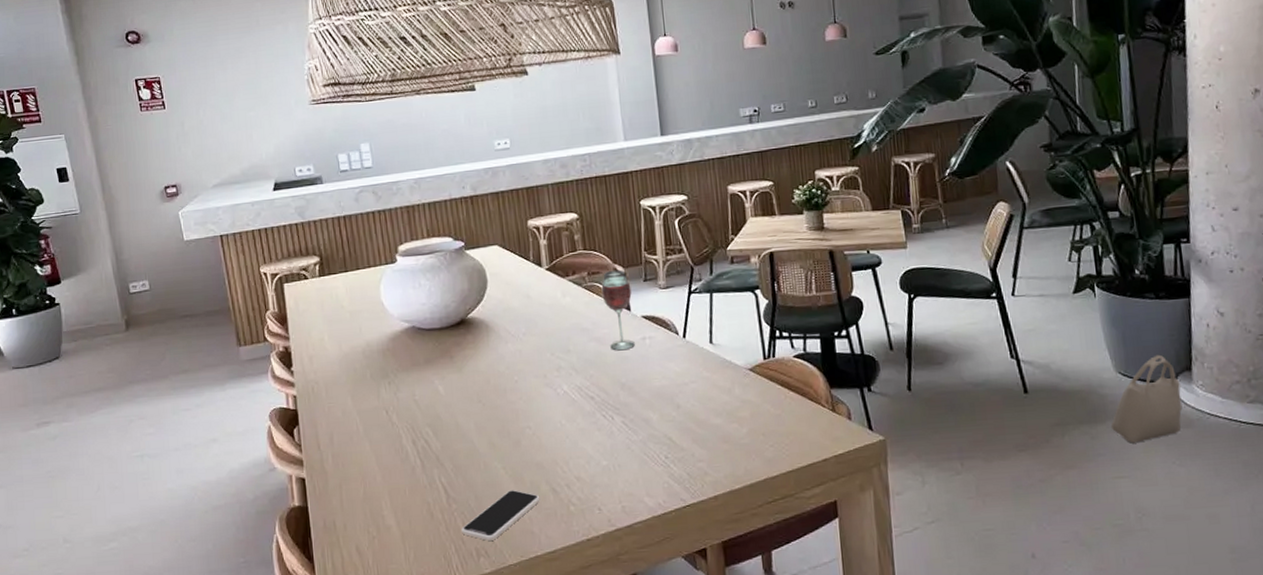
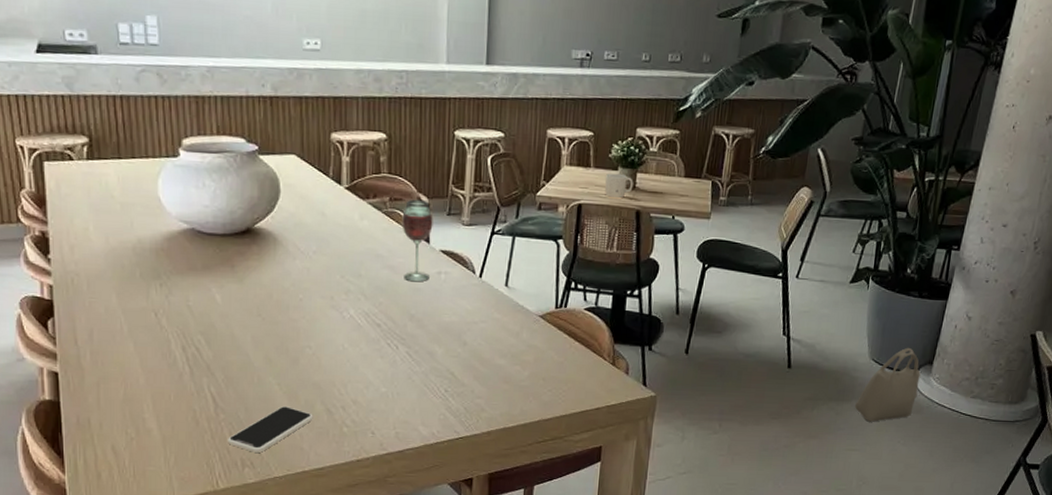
mug: none [791,216,822,242] -> present [604,173,633,199]

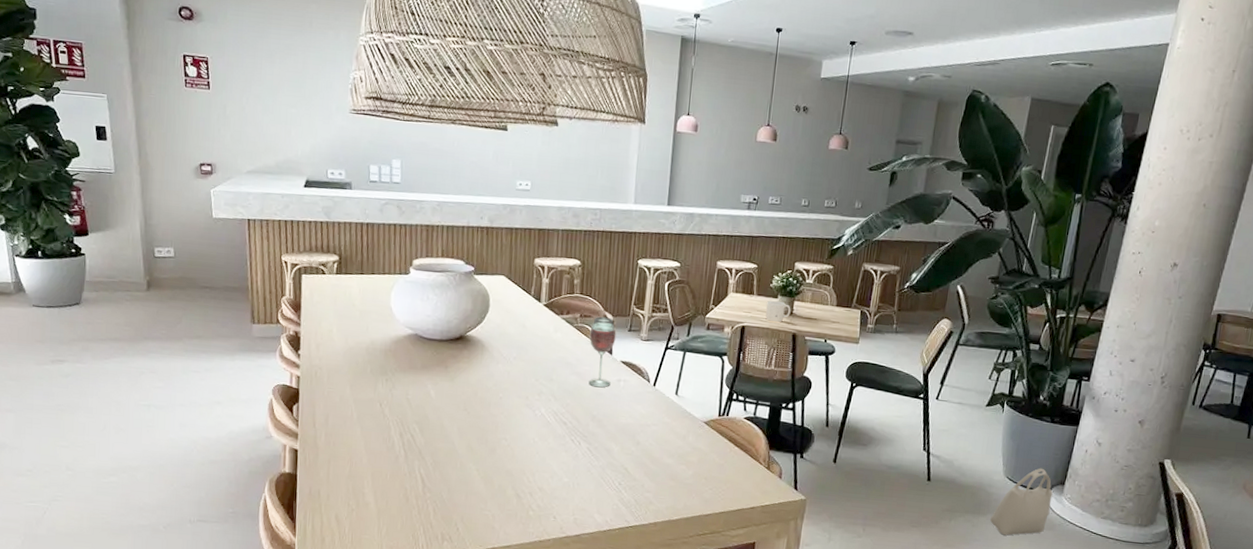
smartphone: present [228,406,313,453] -> none [431,489,505,529]

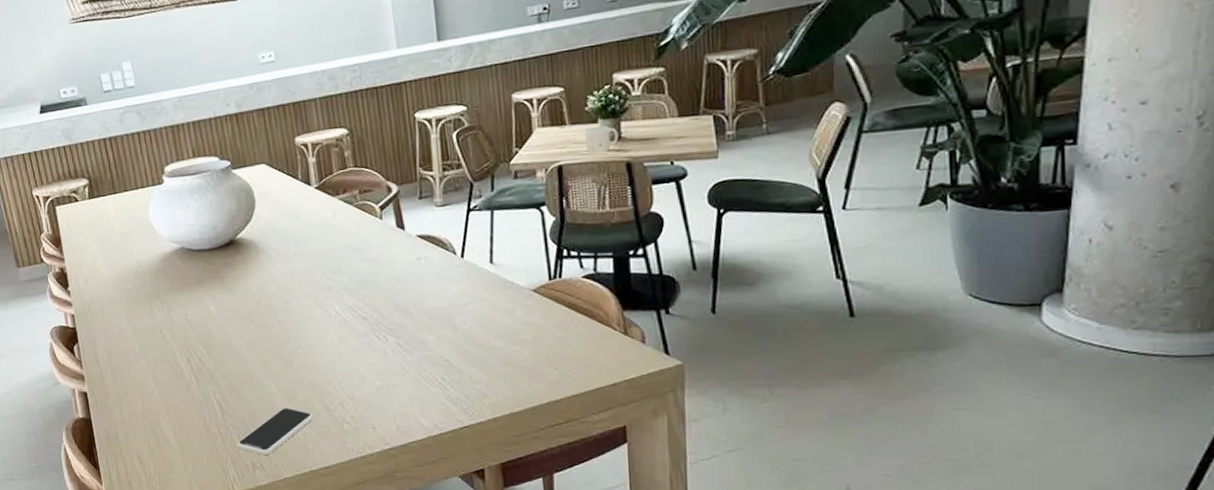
smartphone: none [431,489,505,529] -> present [237,408,314,455]
wineglass: present [588,316,616,388] -> none [373,187,410,271]
handbag: present [990,468,1053,536] -> none [955,274,1047,373]

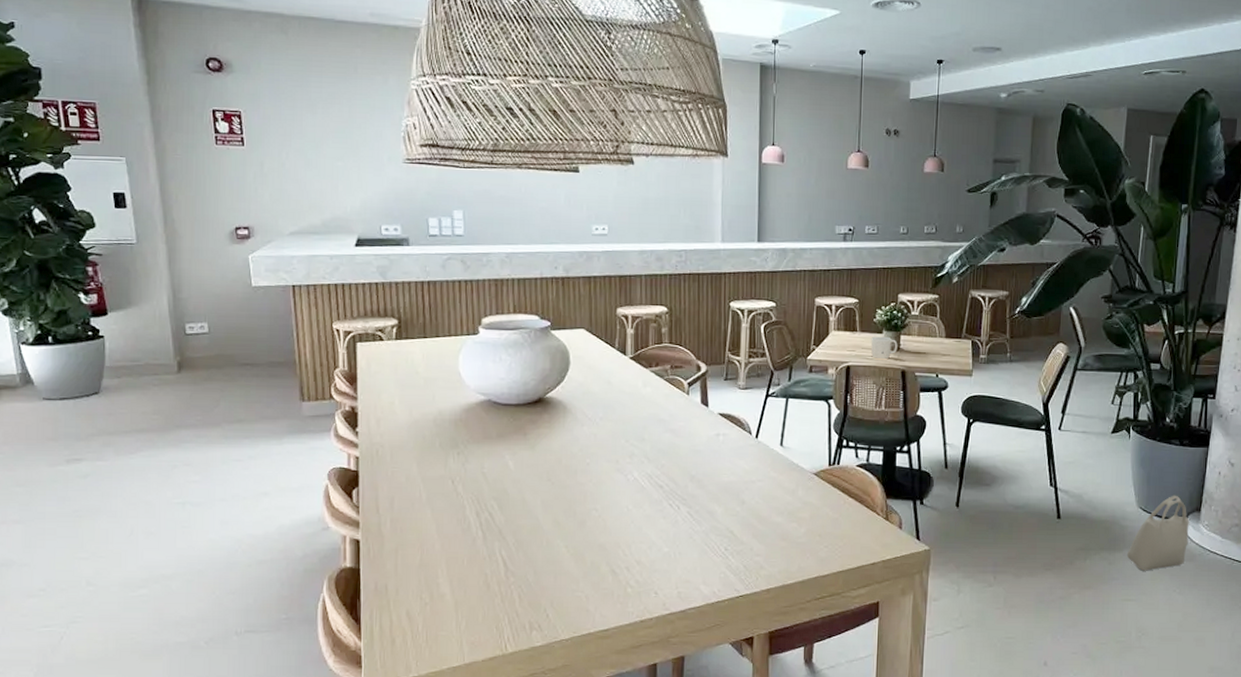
smartphone: present [237,408,314,455] -> none [517,568,599,615]
handbag: none [955,274,1047,373] -> present [1127,495,1189,571]

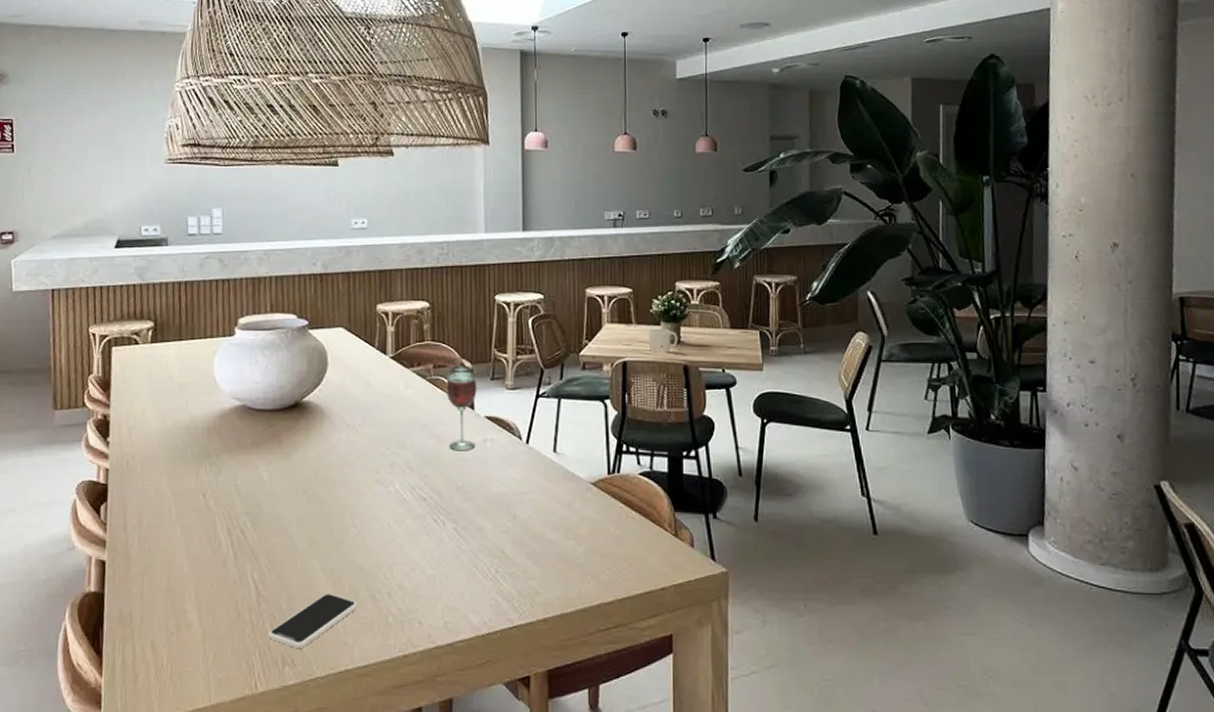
smartphone: none [517,568,599,615] -> present [269,594,358,648]
wineglass: none [682,366,711,444] -> present [446,365,477,451]
handbag: present [1127,495,1189,571] -> none [961,505,1034,598]

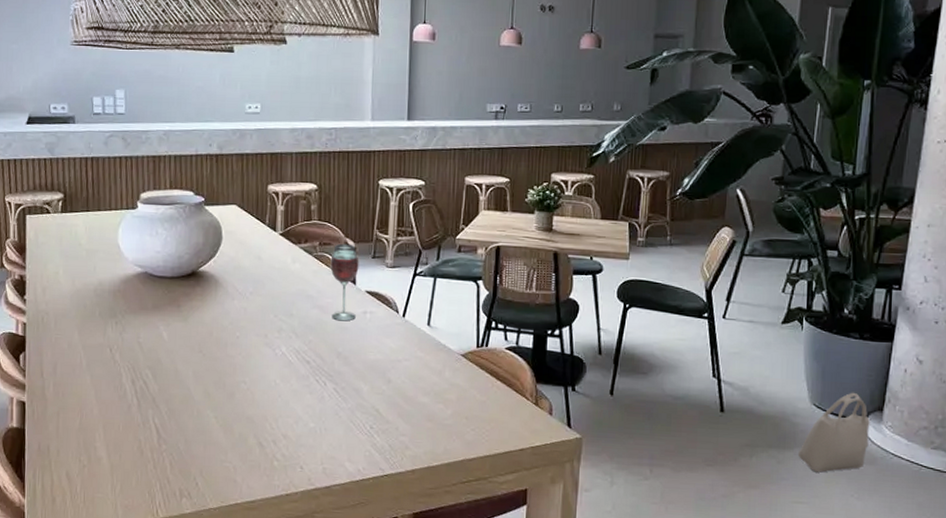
smartphone: present [269,594,358,648] -> none [168,439,247,484]
mug: present [648,328,678,354] -> none [522,216,550,241]
handbag: none [961,505,1034,598] -> present [799,392,870,473]

